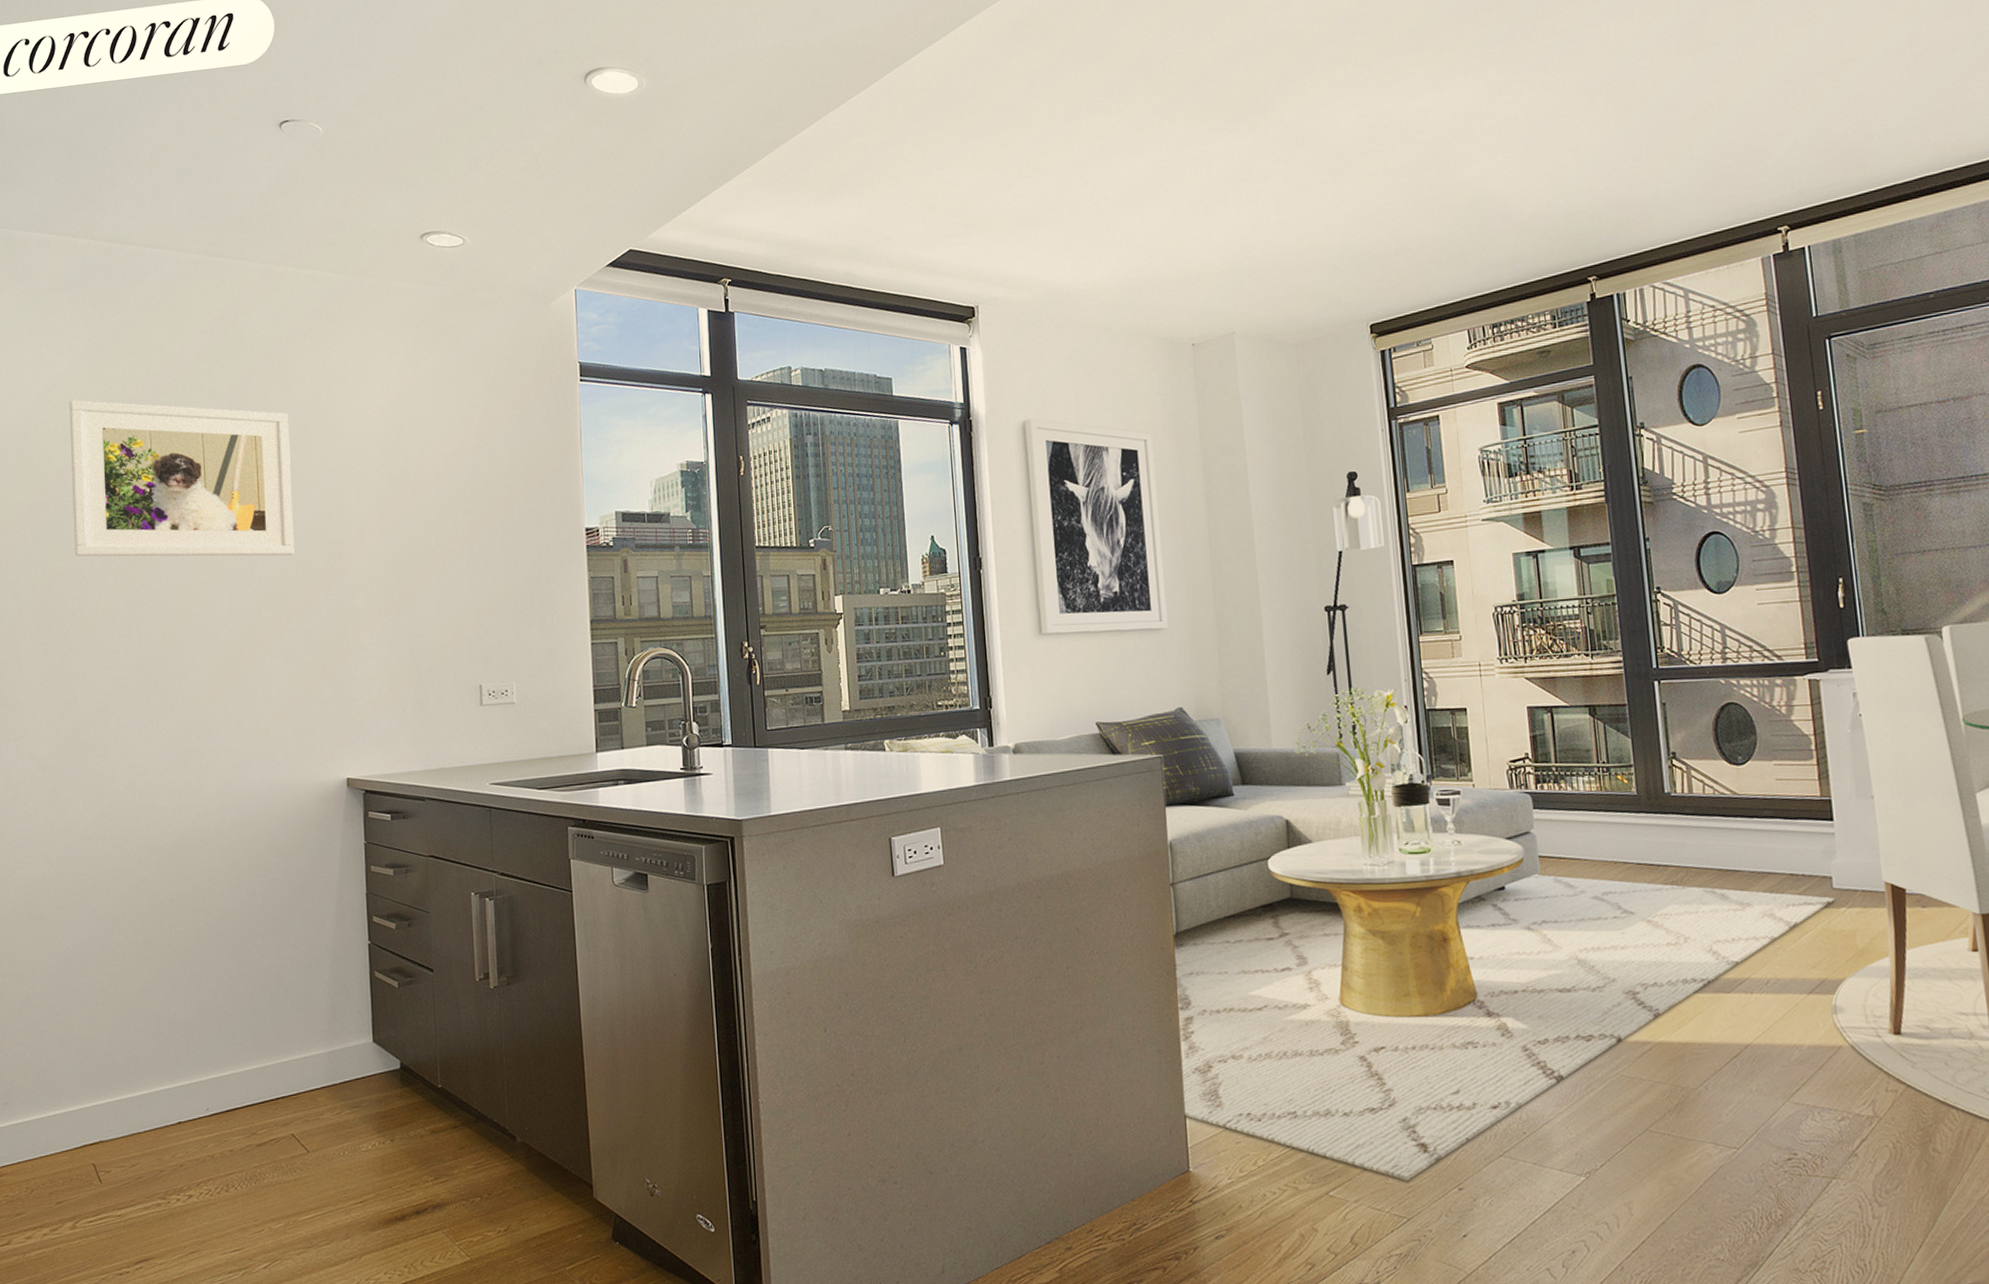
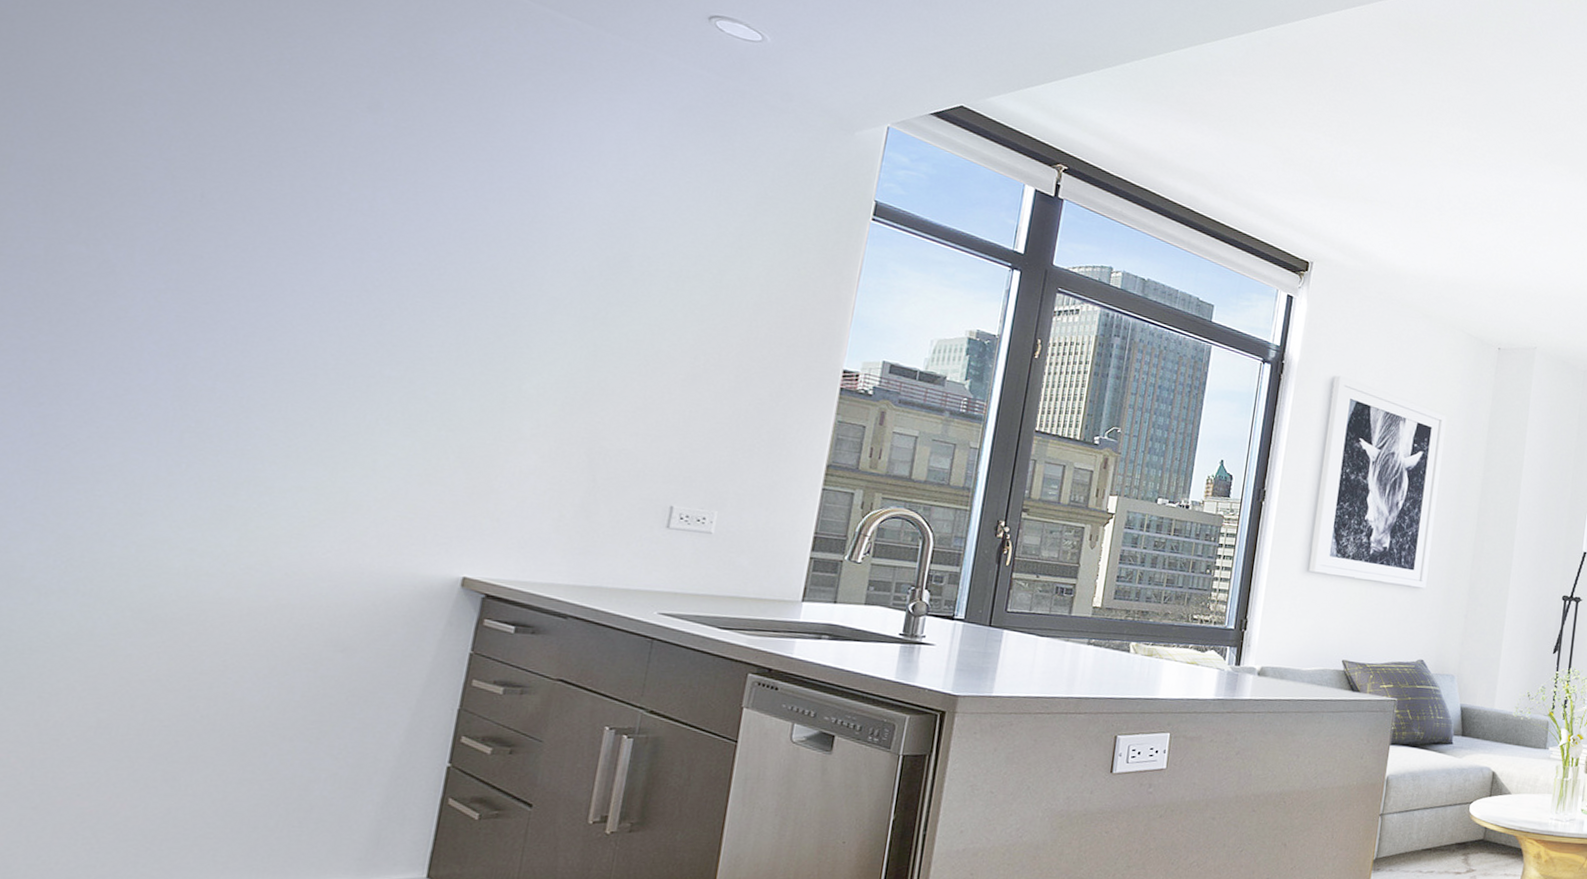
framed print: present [69,400,295,557] -> none [105,57,481,315]

